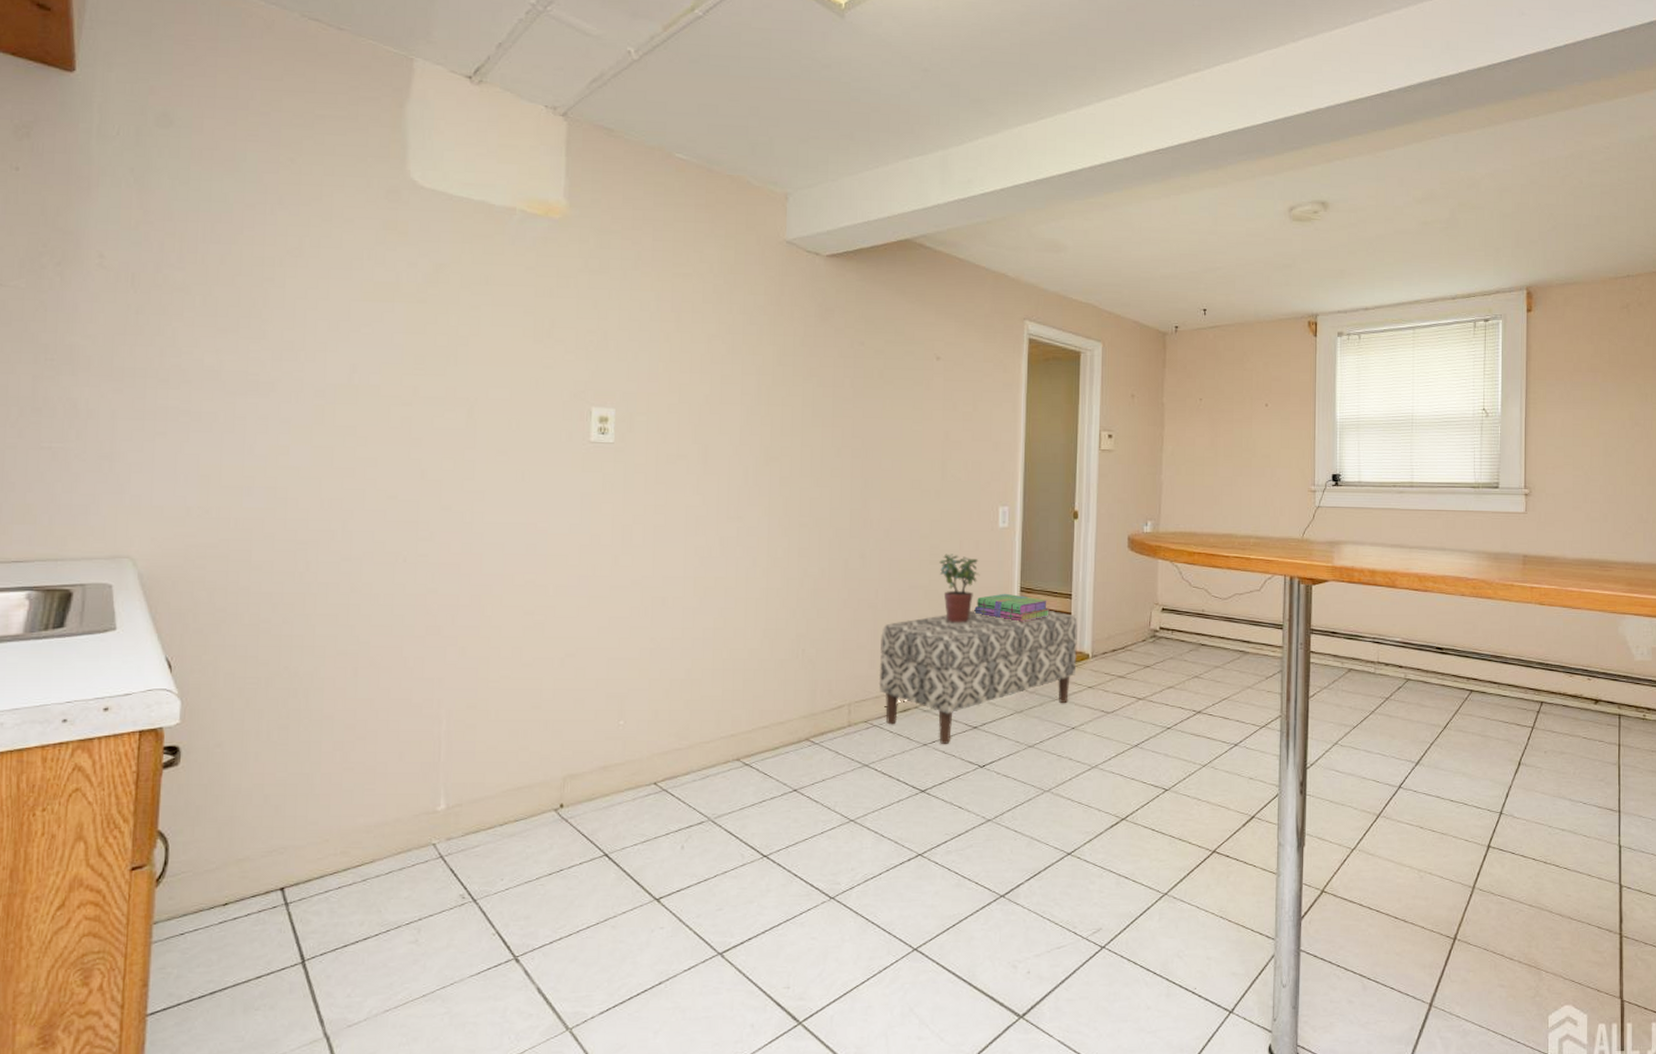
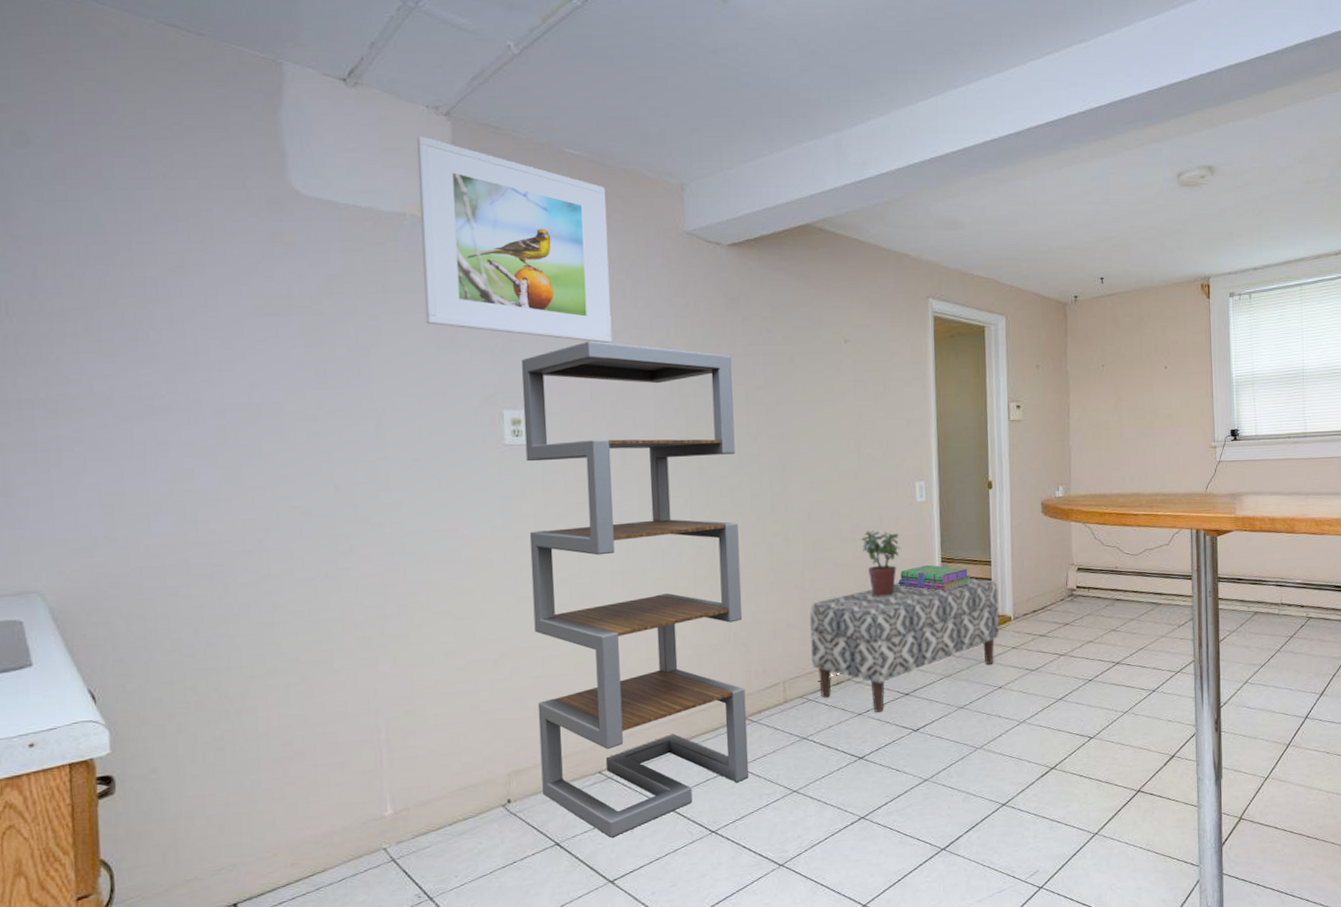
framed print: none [525,134,711,347] -> present [416,136,612,344]
shelving unit: none [596,343,822,853] -> present [521,340,749,838]

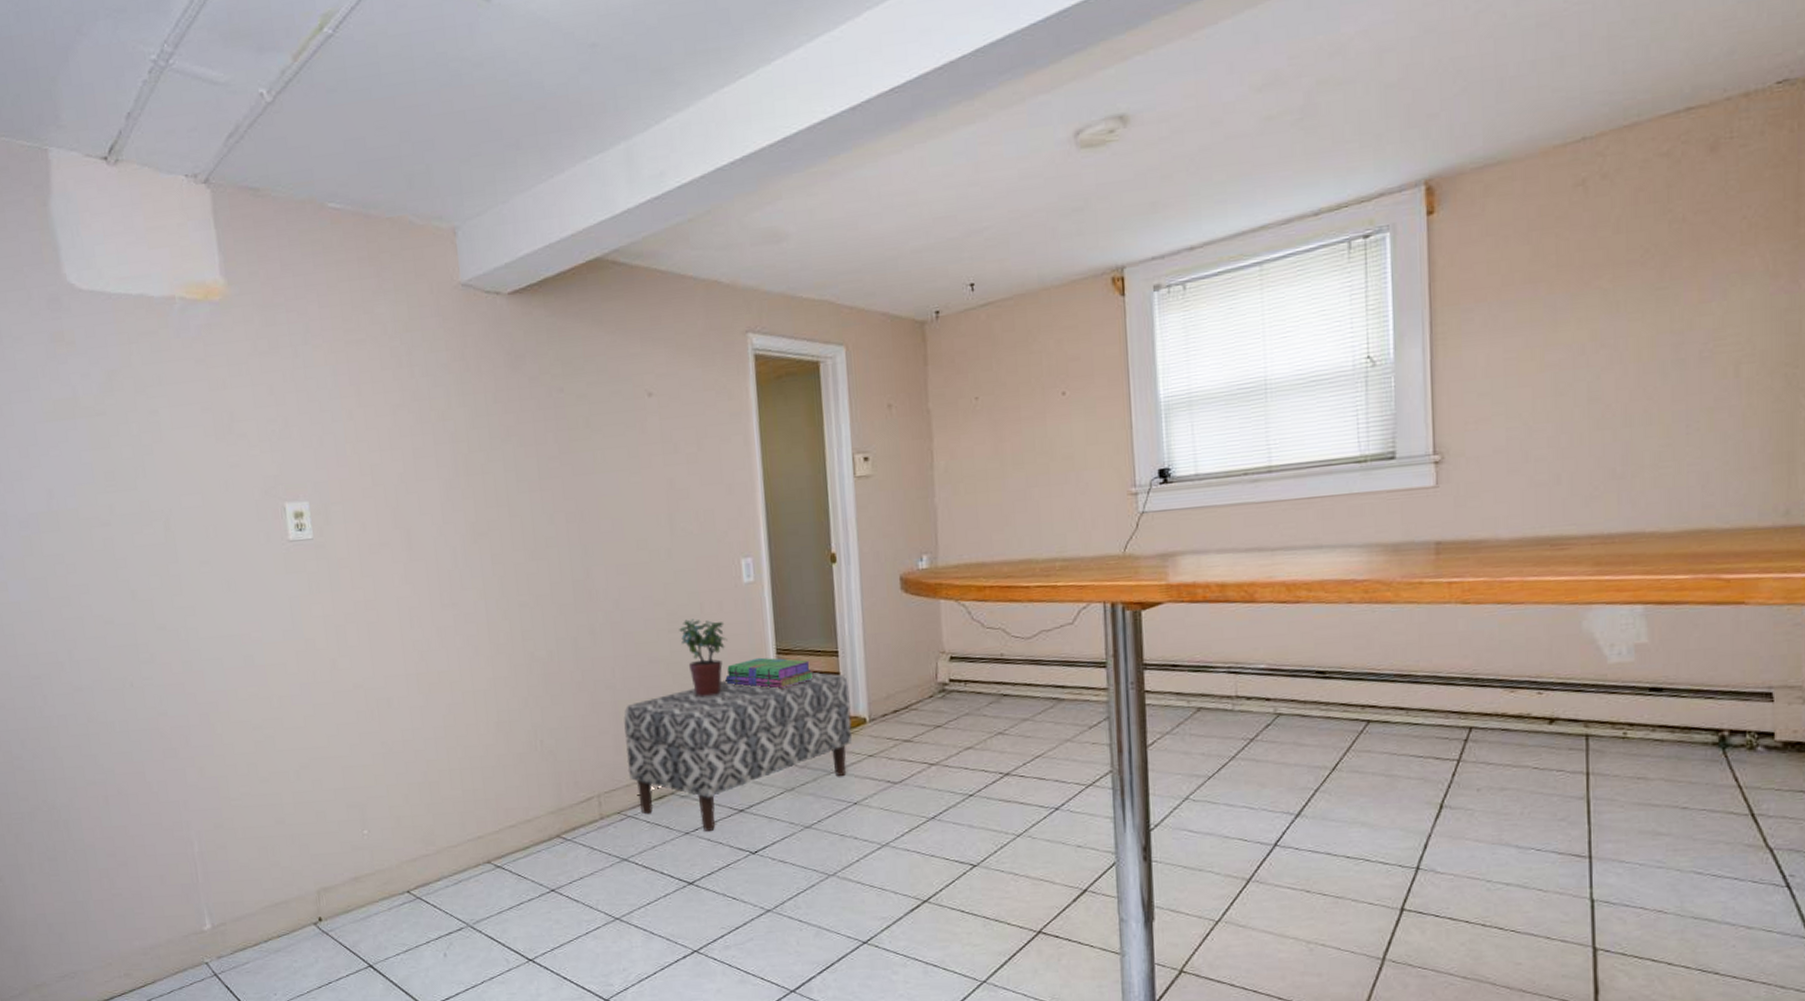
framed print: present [416,136,612,344] -> none [178,209,391,421]
shelving unit: present [521,340,749,838] -> none [299,418,565,962]

